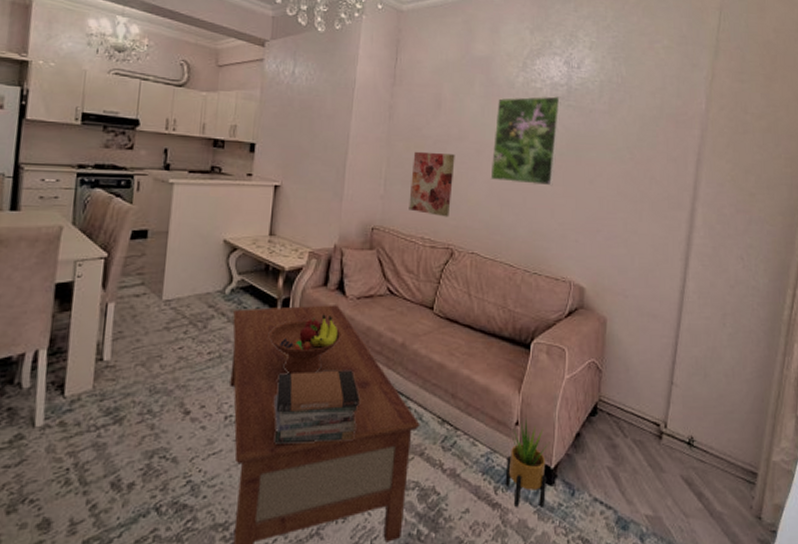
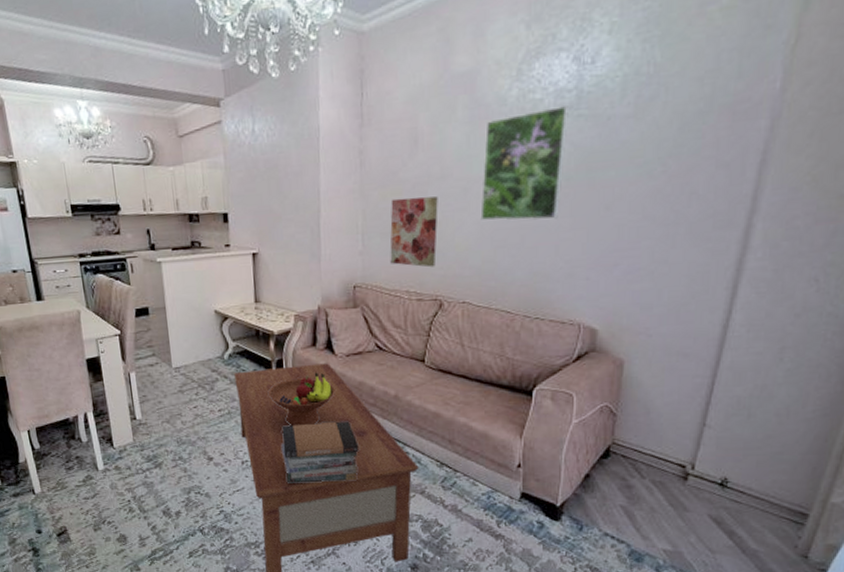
potted plant: present [505,418,548,508] -> none [507,460,553,539]

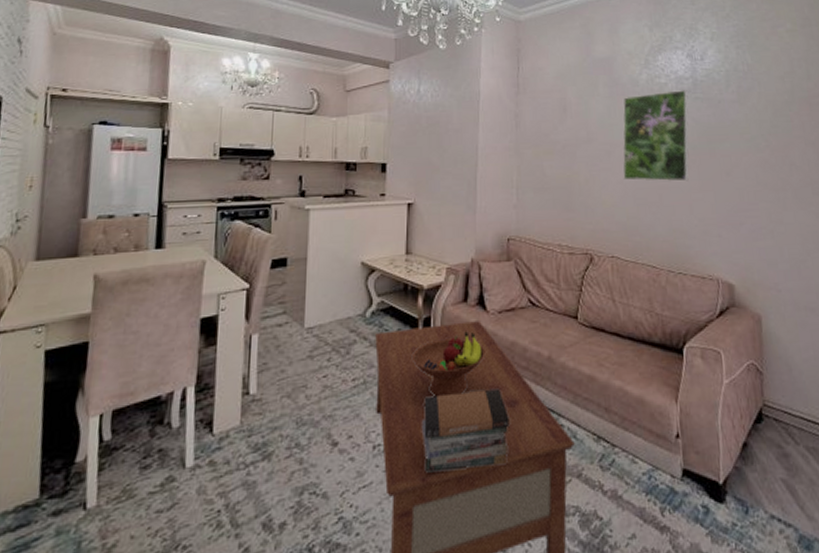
wall art: present [390,196,438,268] -> none [542,157,586,222]

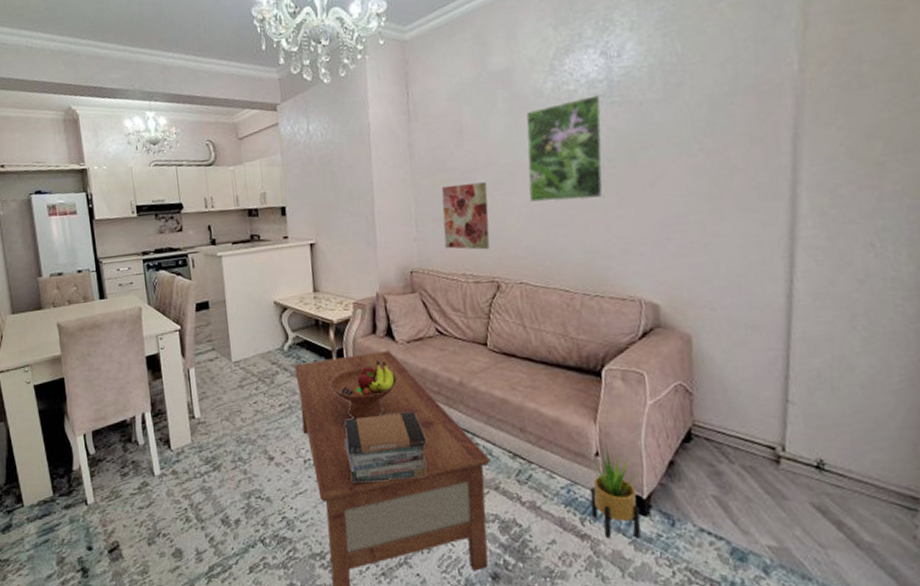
wall art: none [542,157,586,222] -> present [441,182,490,250]
potted plant: none [670,429,718,531] -> present [590,448,641,539]

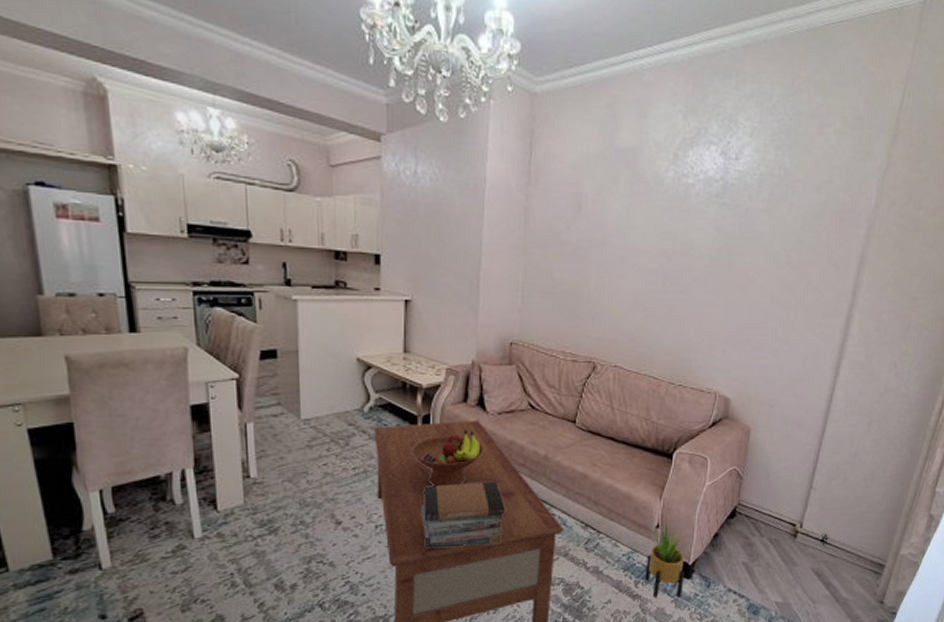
wall art: present [441,182,490,250] -> none [548,259,597,330]
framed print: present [526,94,605,202] -> none [635,192,715,295]

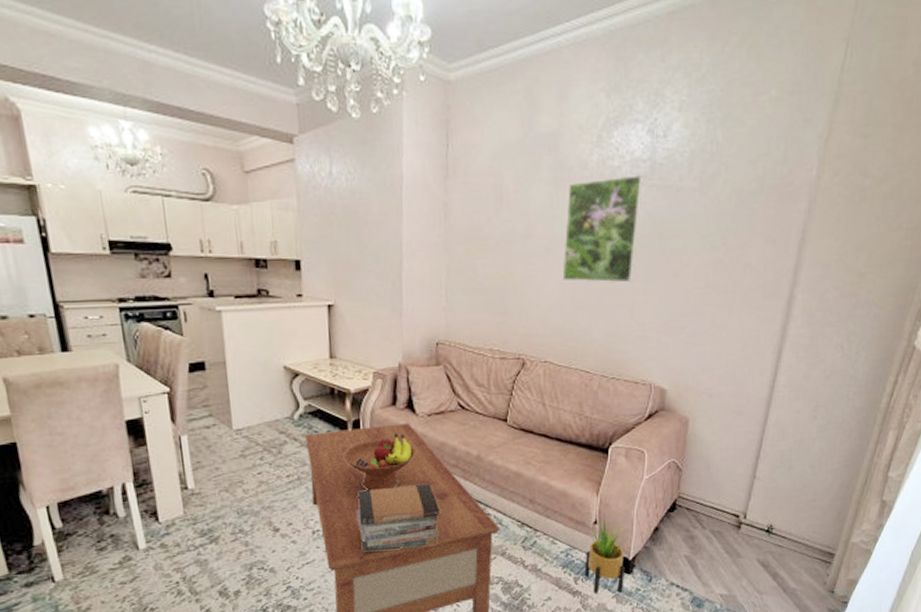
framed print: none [635,192,715,295] -> present [562,174,643,283]

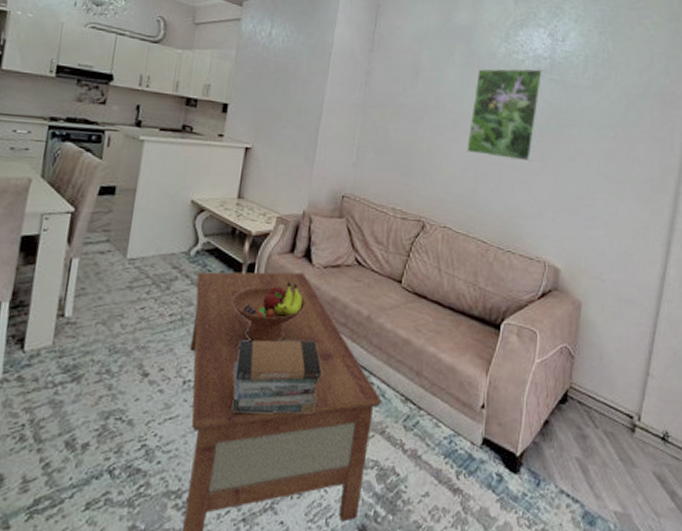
potted plant: present [584,517,626,594] -> none [467,401,514,496]

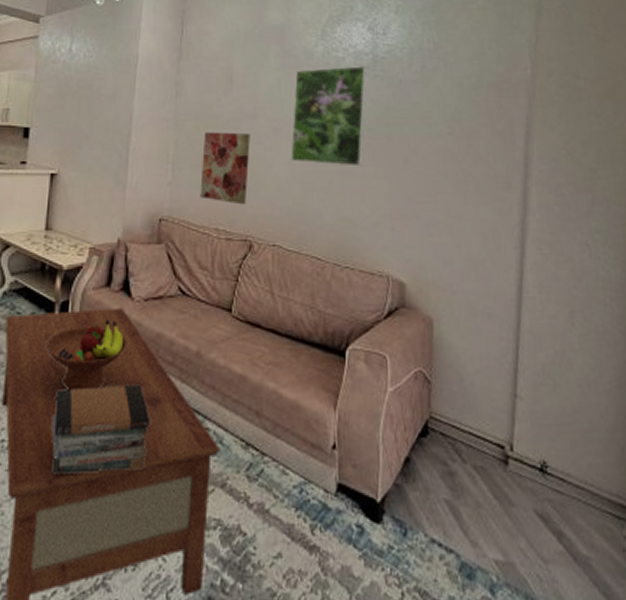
wall art: none [381,119,431,189] -> present [200,131,250,205]

